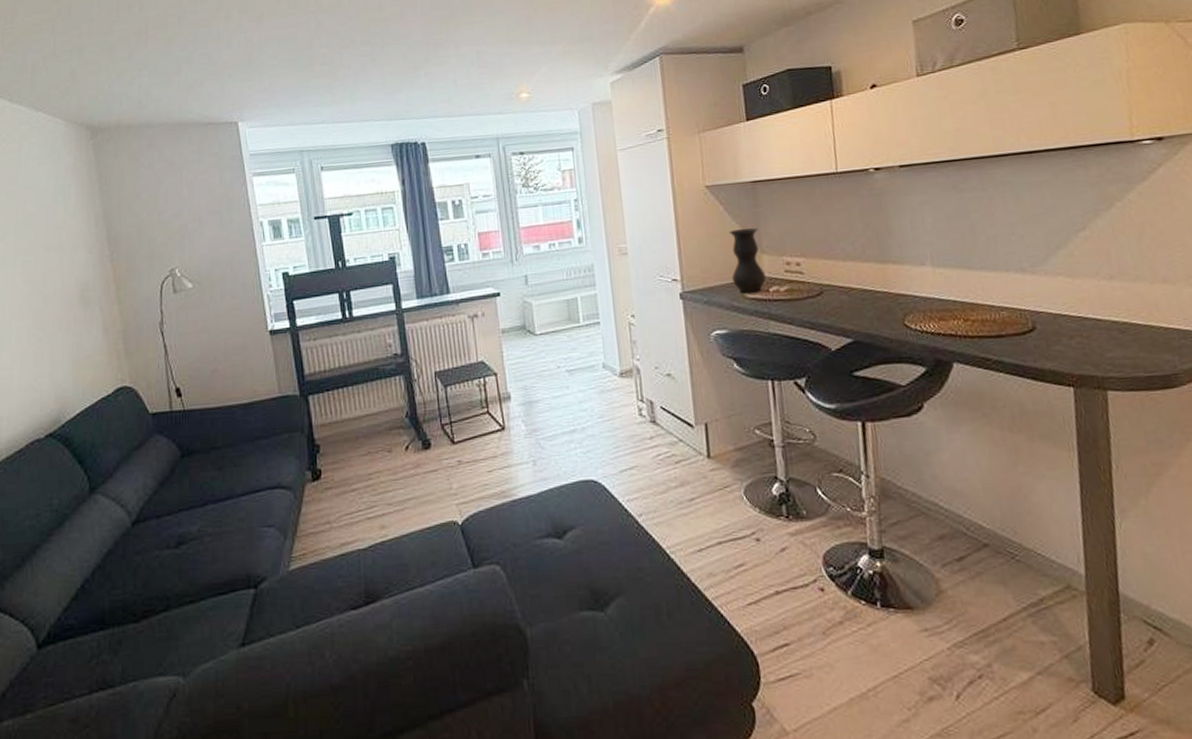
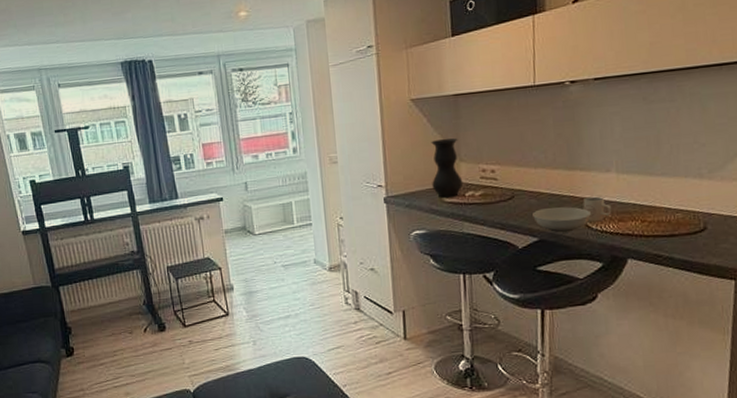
bowl: none [844,303,909,334] -> present [533,206,591,233]
mug: none [898,292,932,321] -> present [582,196,612,222]

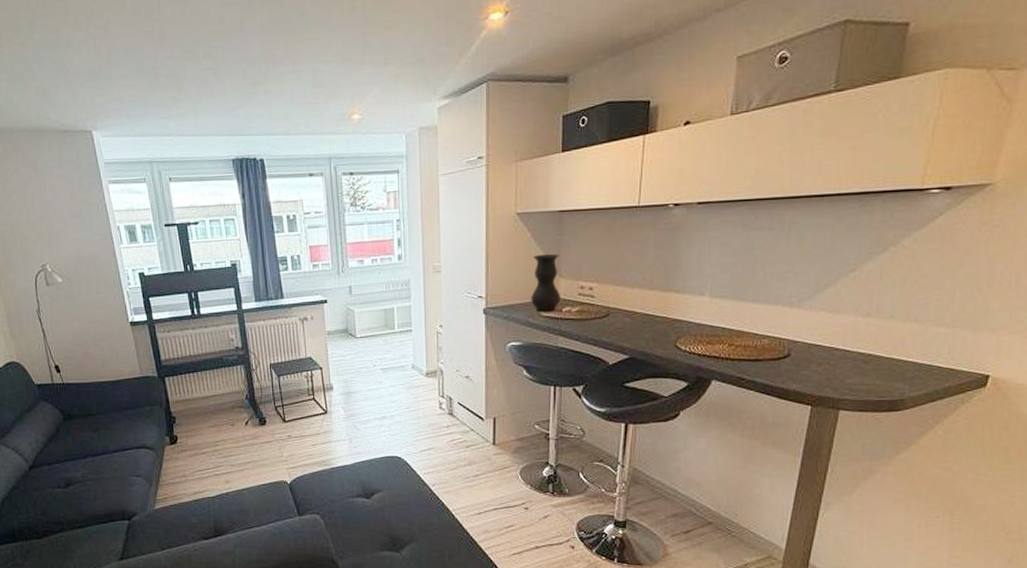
bowl: present [533,206,591,233] -> none [625,326,681,352]
mug: present [582,196,612,222] -> none [674,318,702,343]

